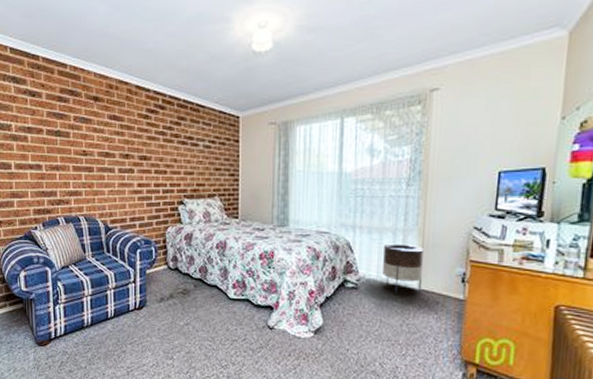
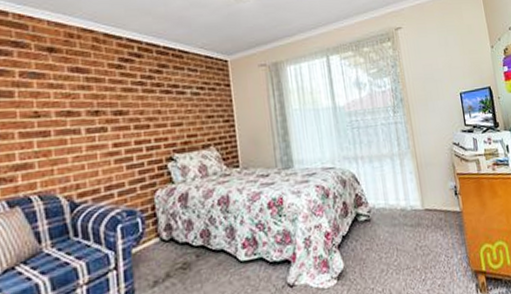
planter: present [383,243,423,294] -> none [386,167,425,219]

